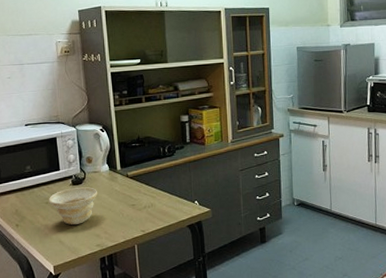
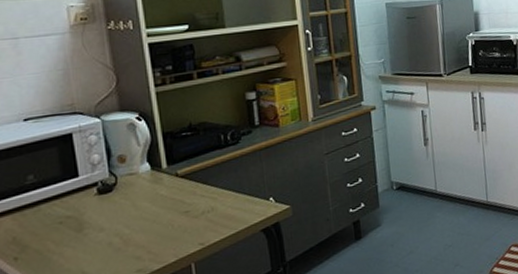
bowl: present [49,187,98,225] -> none [64,194,137,249]

